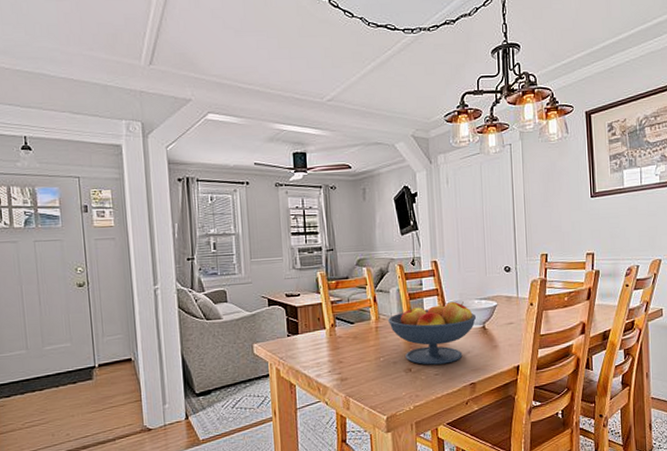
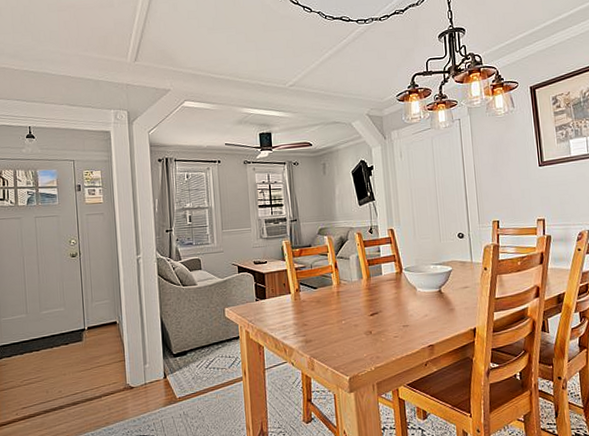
fruit bowl: present [387,301,477,365] -> none [348,266,433,328]

